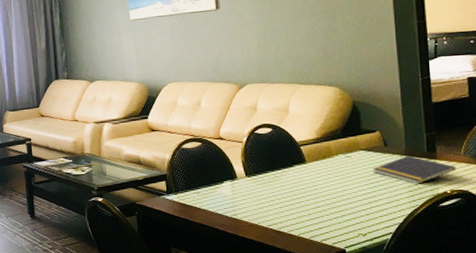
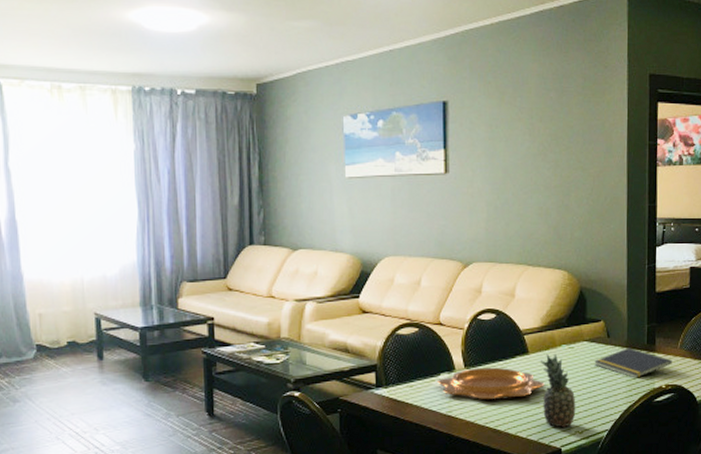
decorative bowl: none [221,175,324,205] -> present [436,367,545,400]
fruit: none [317,163,358,230] -> present [540,354,576,428]

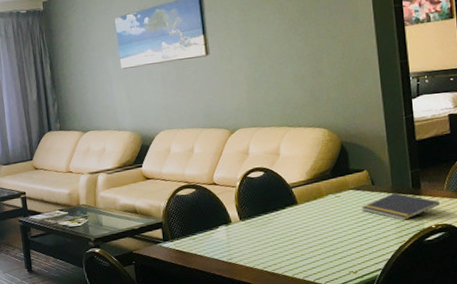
decorative bowl: present [436,367,545,400] -> none [216,218,316,248]
fruit: present [540,354,576,428] -> none [309,203,349,269]

